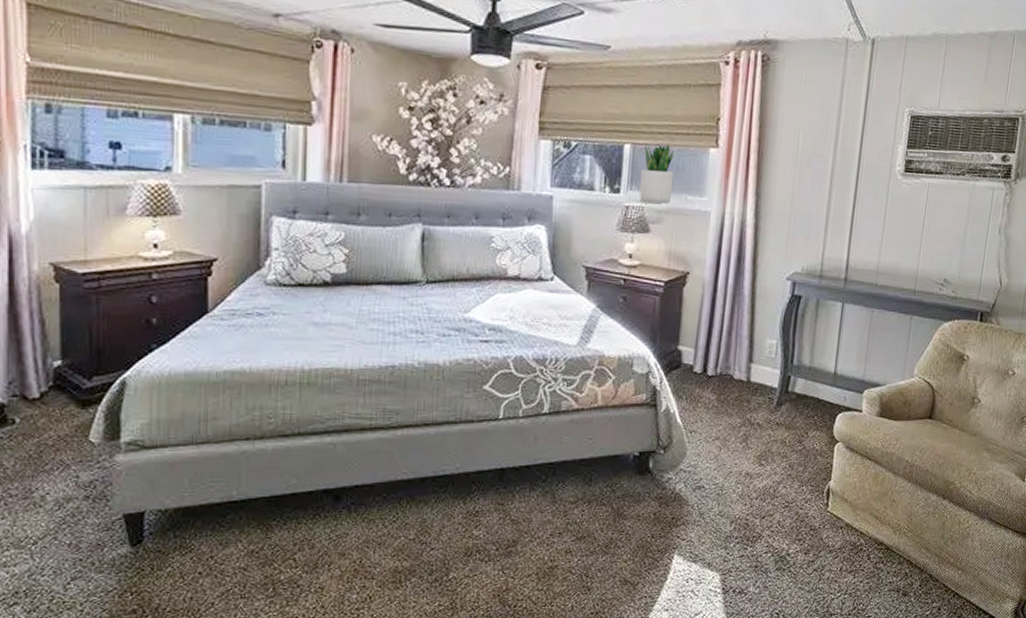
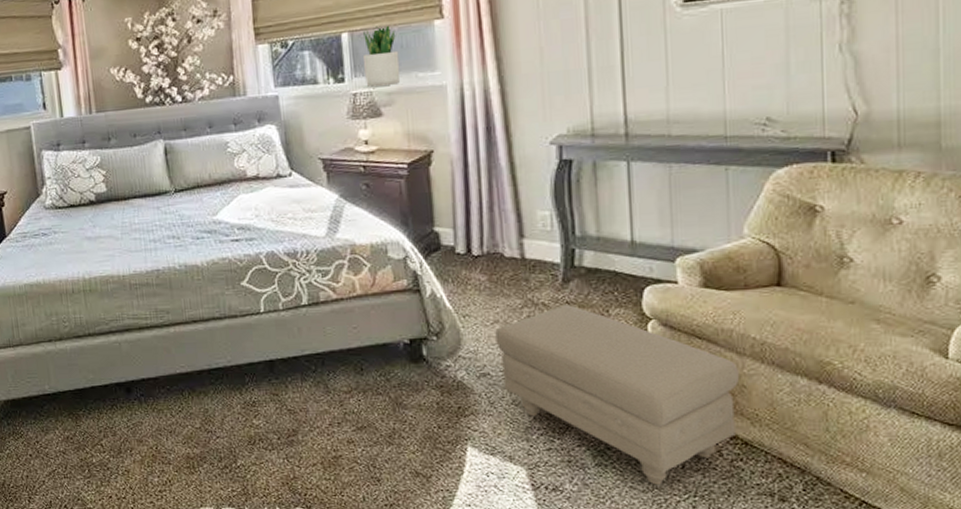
ottoman: none [714,426,893,586] -> present [495,305,740,485]

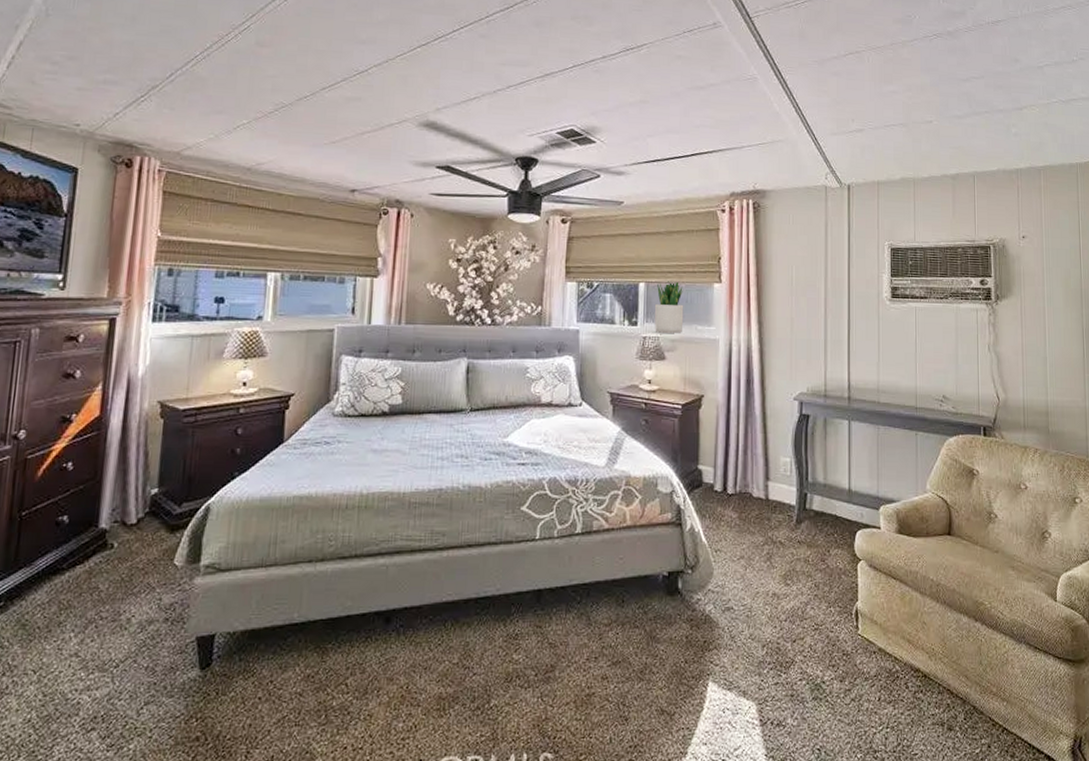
ottoman: present [495,305,740,485] -> none [740,544,922,718]

